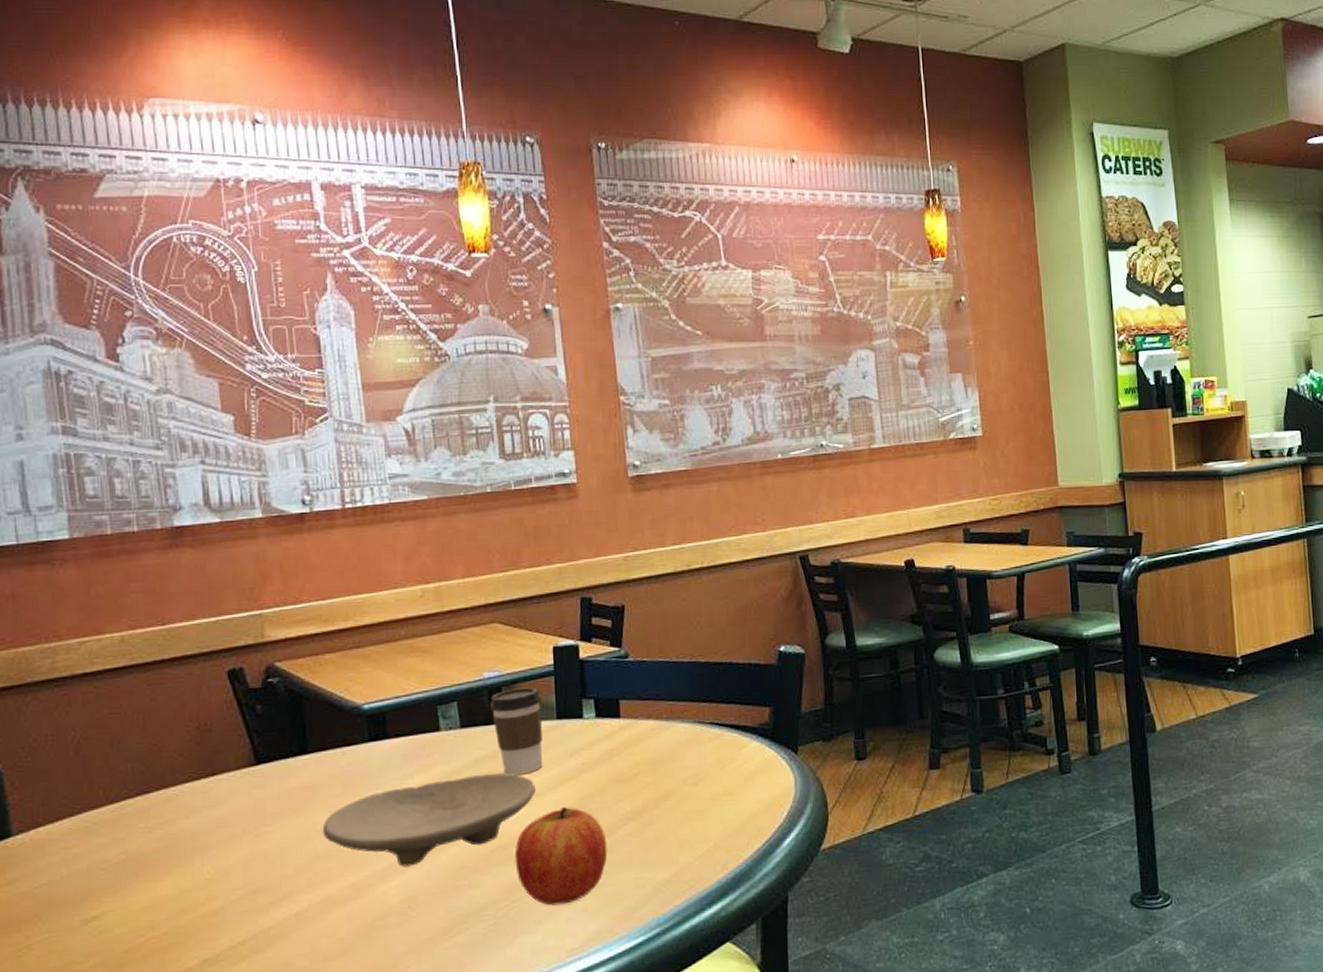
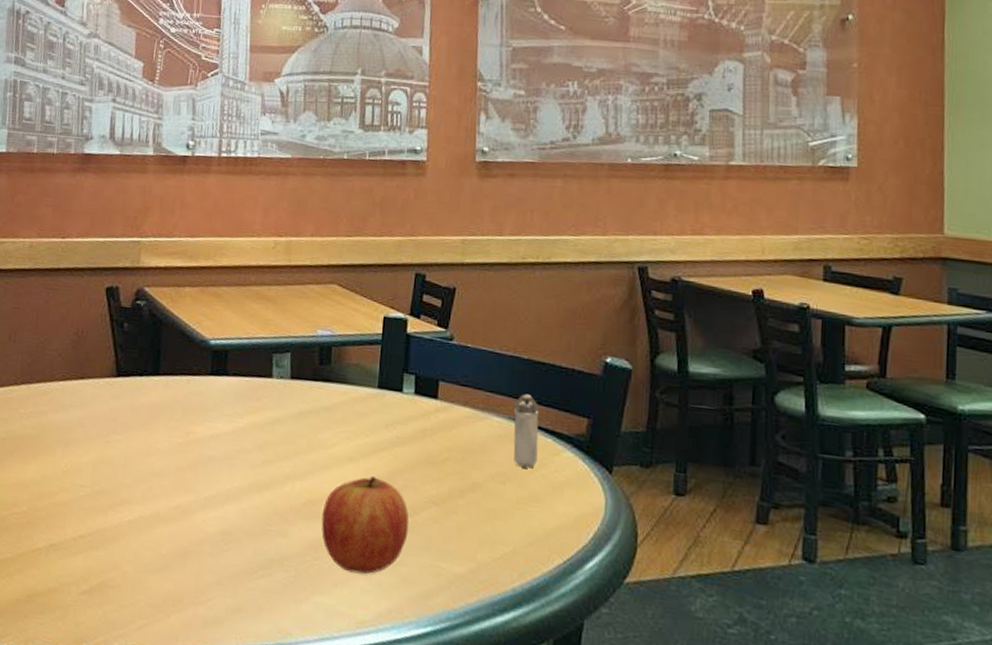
bowl: present [322,773,536,867] -> none [160,424,350,502]
coffee cup: present [490,687,543,776] -> none [319,350,367,436]
shaker: none [696,695,726,766] -> present [513,394,540,469]

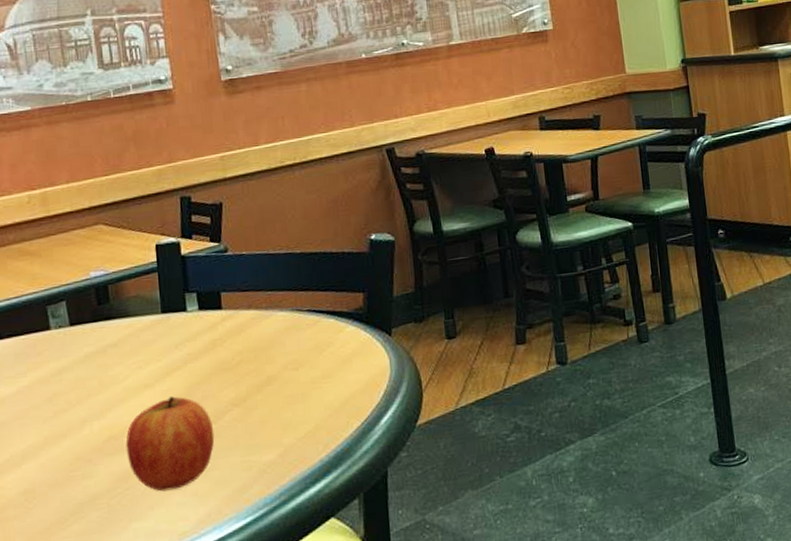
shaker: present [513,394,540,469] -> none [294,284,324,351]

